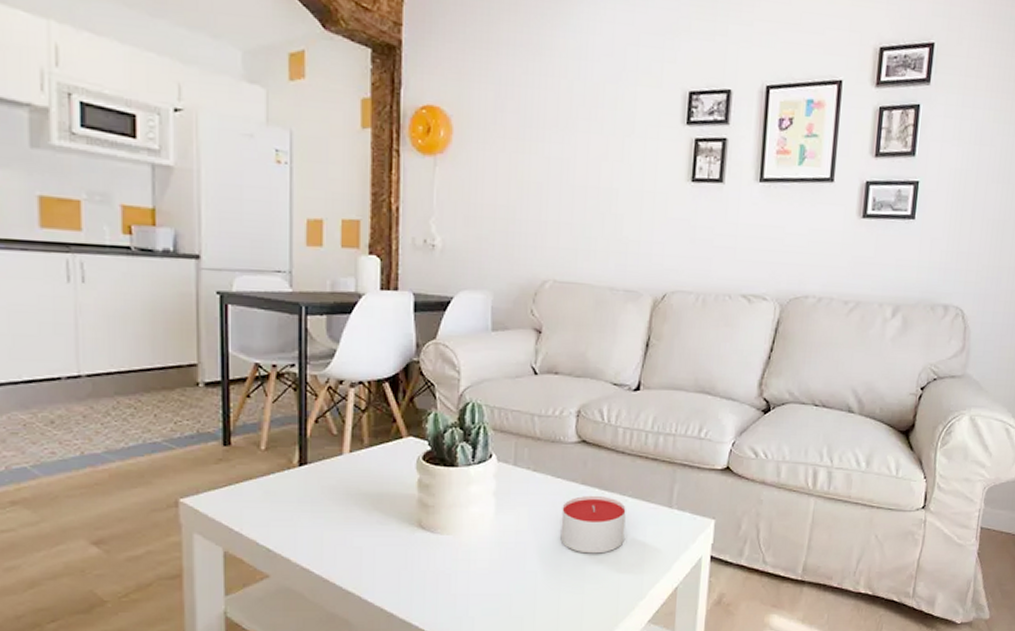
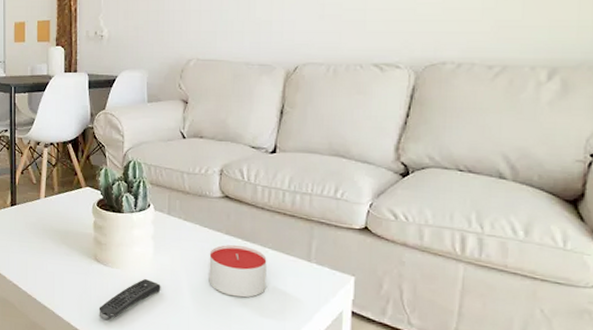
remote control: none [422,544,503,599] -> present [99,279,161,321]

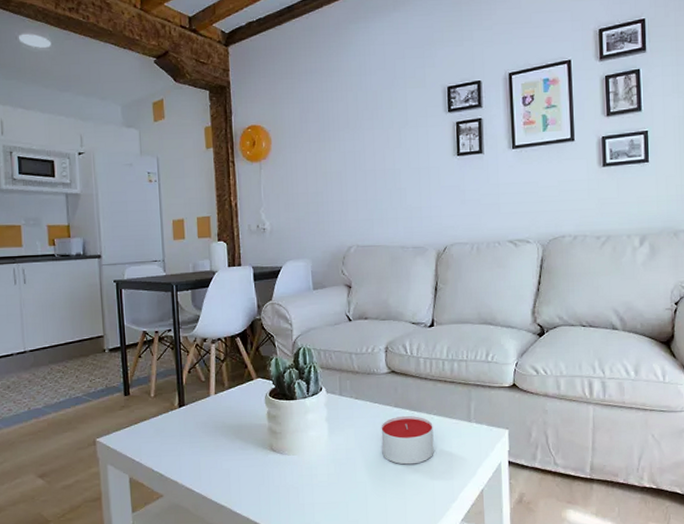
remote control: present [99,279,161,321] -> none [277,461,338,509]

